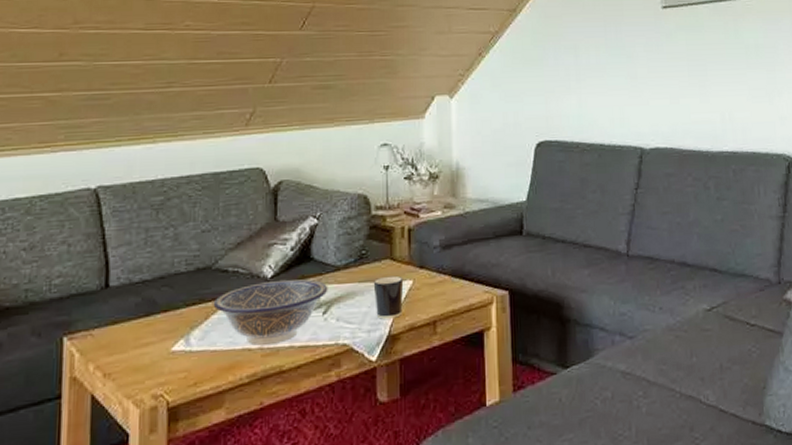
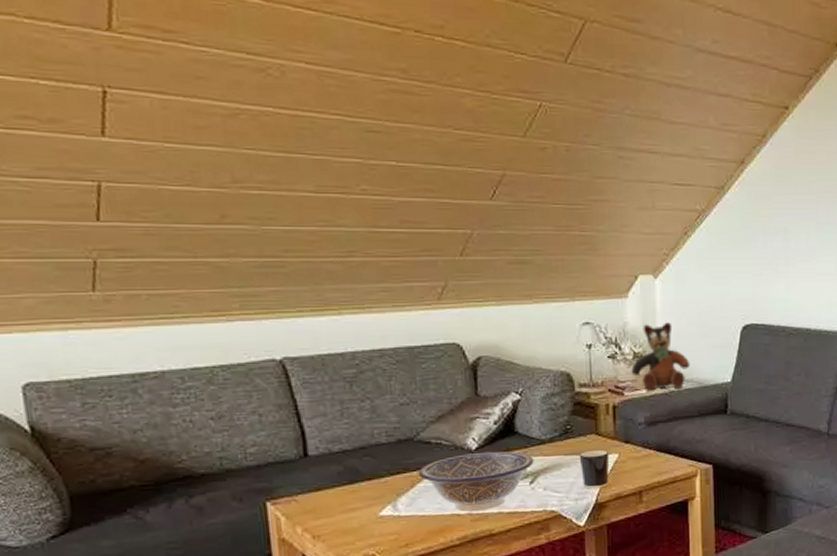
stuffed animal: none [427,141,486,212] -> present [631,322,691,390]

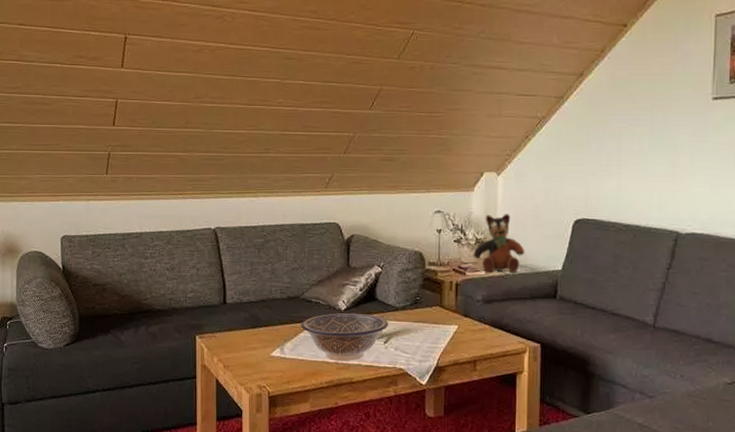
mug: present [579,449,610,490] -> none [425,320,450,355]

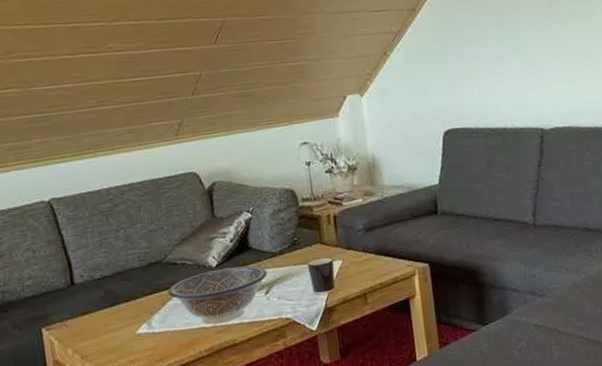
mug: none [425,320,450,355] -> present [307,257,336,296]
stuffed animal: present [473,214,525,273] -> none [347,135,400,199]

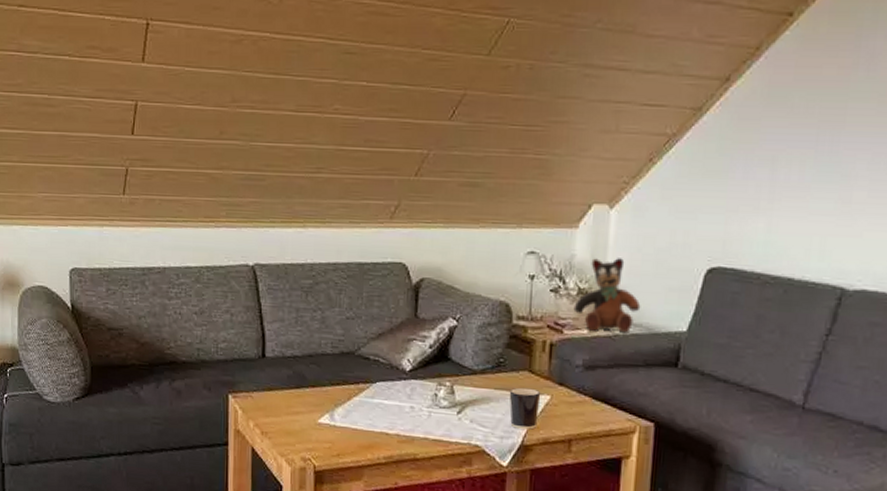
decorative bowl: present [167,266,268,324] -> none [355,374,464,434]
stuffed animal: none [347,135,400,199] -> present [573,258,641,333]

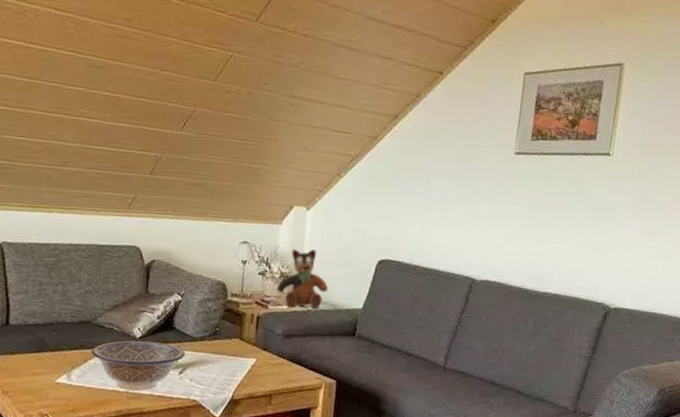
decorative bowl: none [355,374,464,434] -> present [91,340,186,391]
mug: present [509,387,541,430] -> none [222,352,249,387]

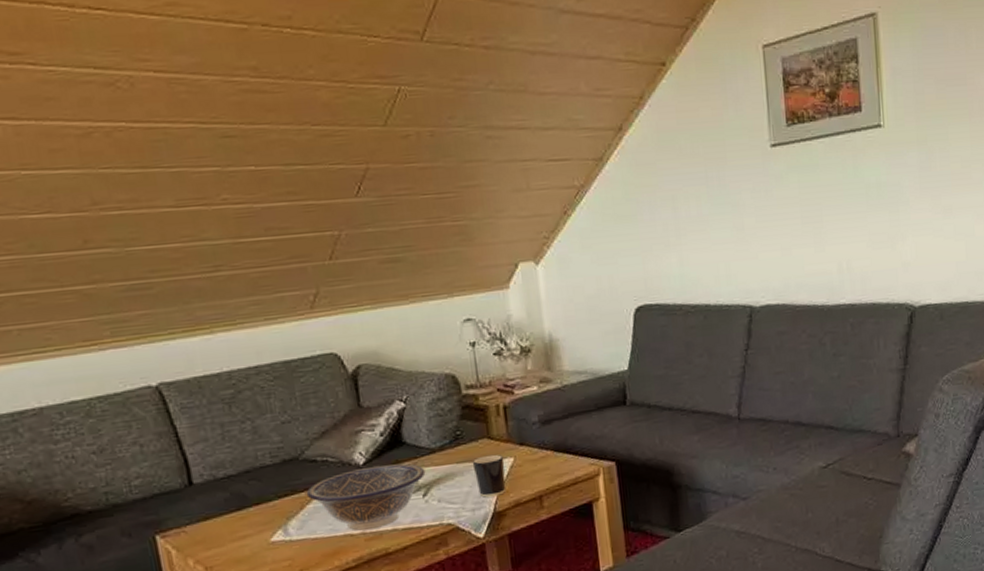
mug: none [222,352,249,387] -> present [472,454,506,498]
stuffed animal: present [276,249,329,309] -> none [519,311,583,387]

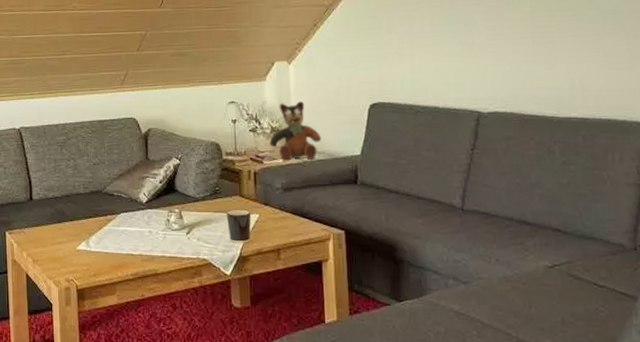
decorative bowl: present [306,463,426,531] -> none [104,206,190,253]
stuffed animal: none [519,311,583,387] -> present [269,101,322,160]

